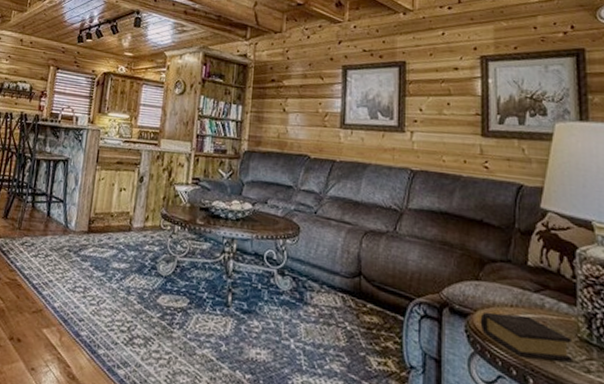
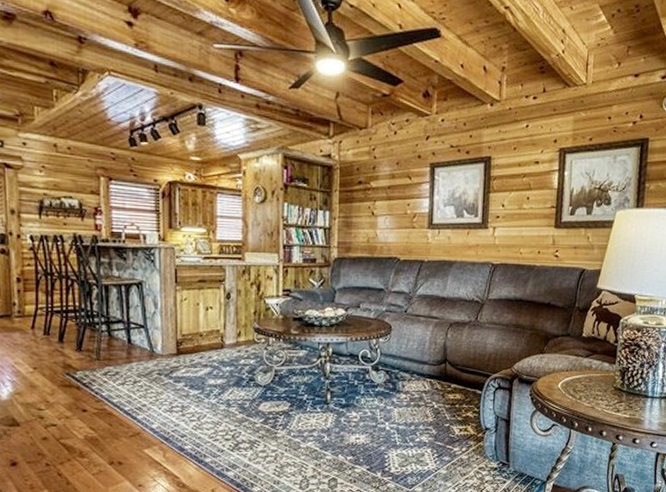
book: present [480,311,572,362] -> none [542,376,609,408]

